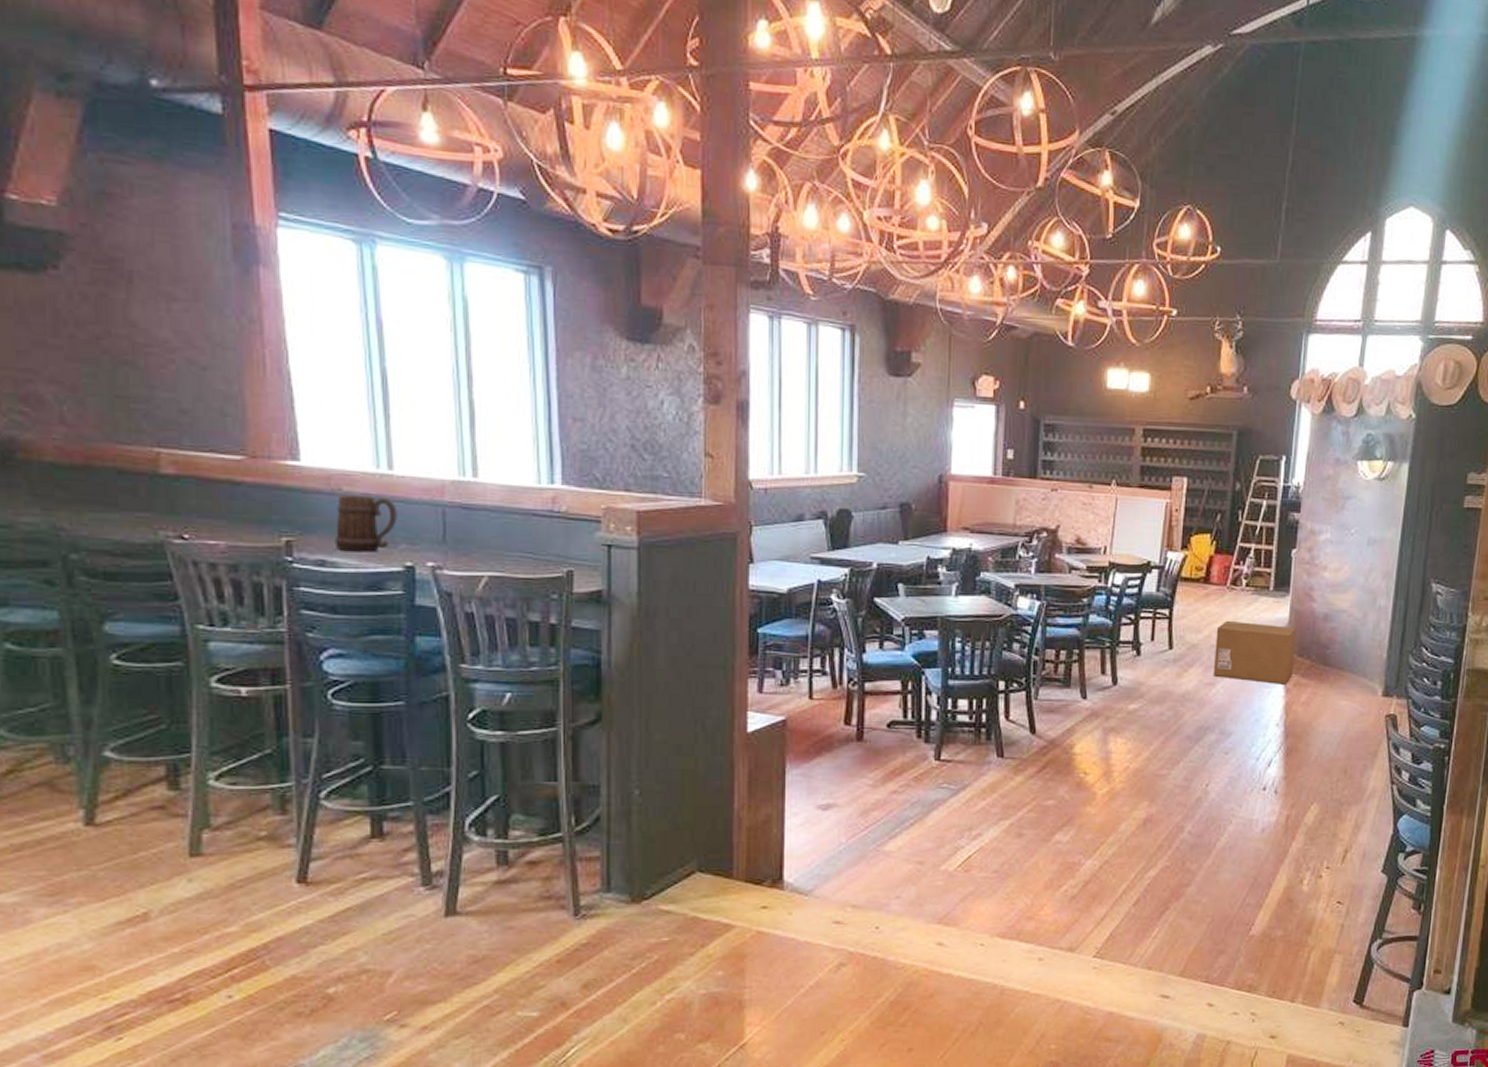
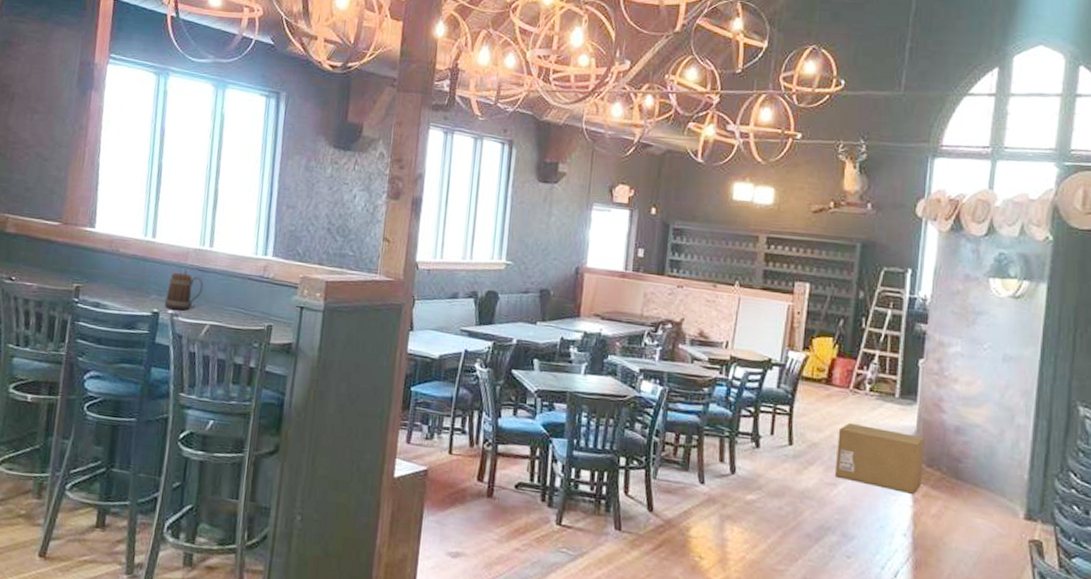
beer mug: present [334,496,397,552] -> none [108,255,154,299]
beer mug: none [420,514,471,561] -> present [164,273,203,311]

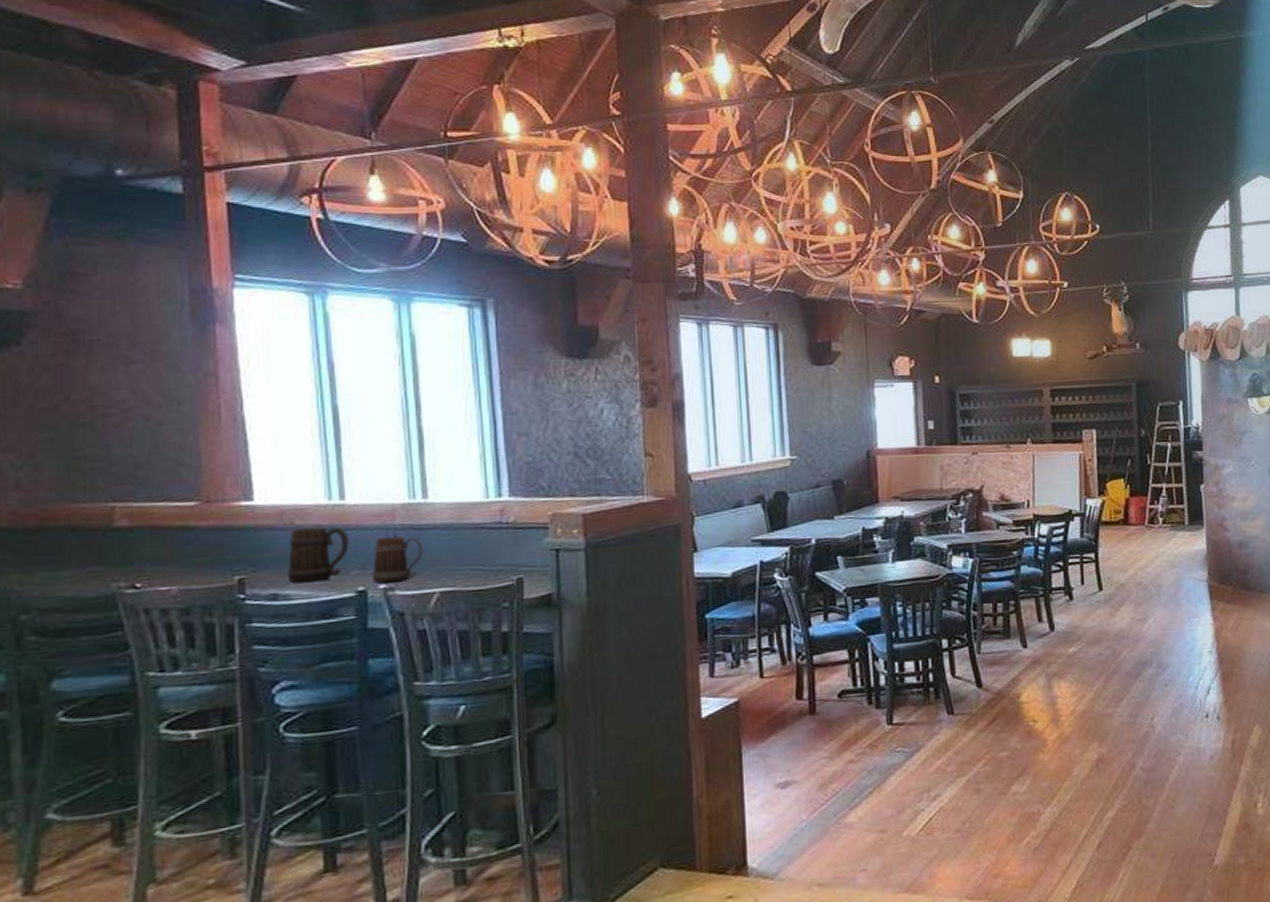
beer mug: none [108,255,154,299] -> present [287,527,349,583]
box: present [834,422,925,494] -> none [1141,556,1218,613]

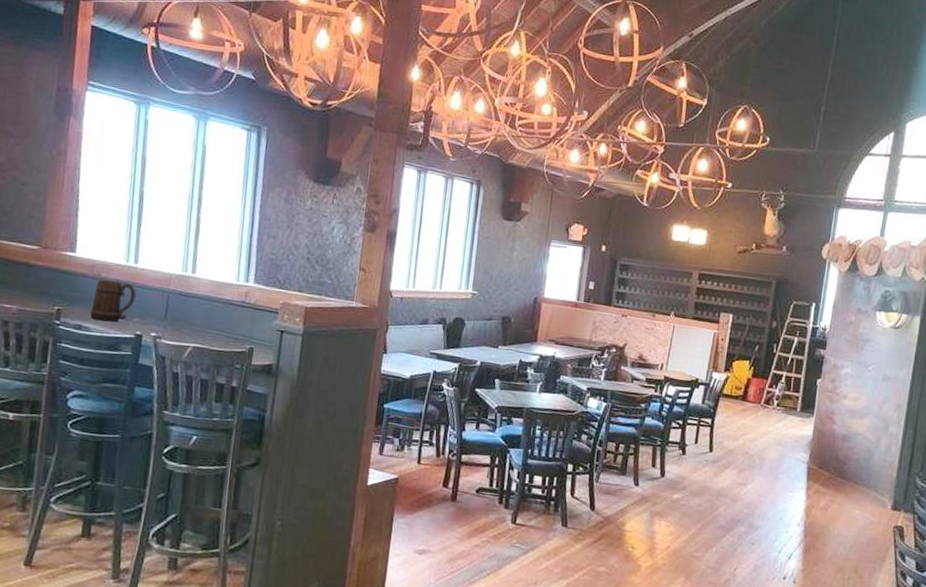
beer mug: present [371,537,422,584] -> none [147,297,186,334]

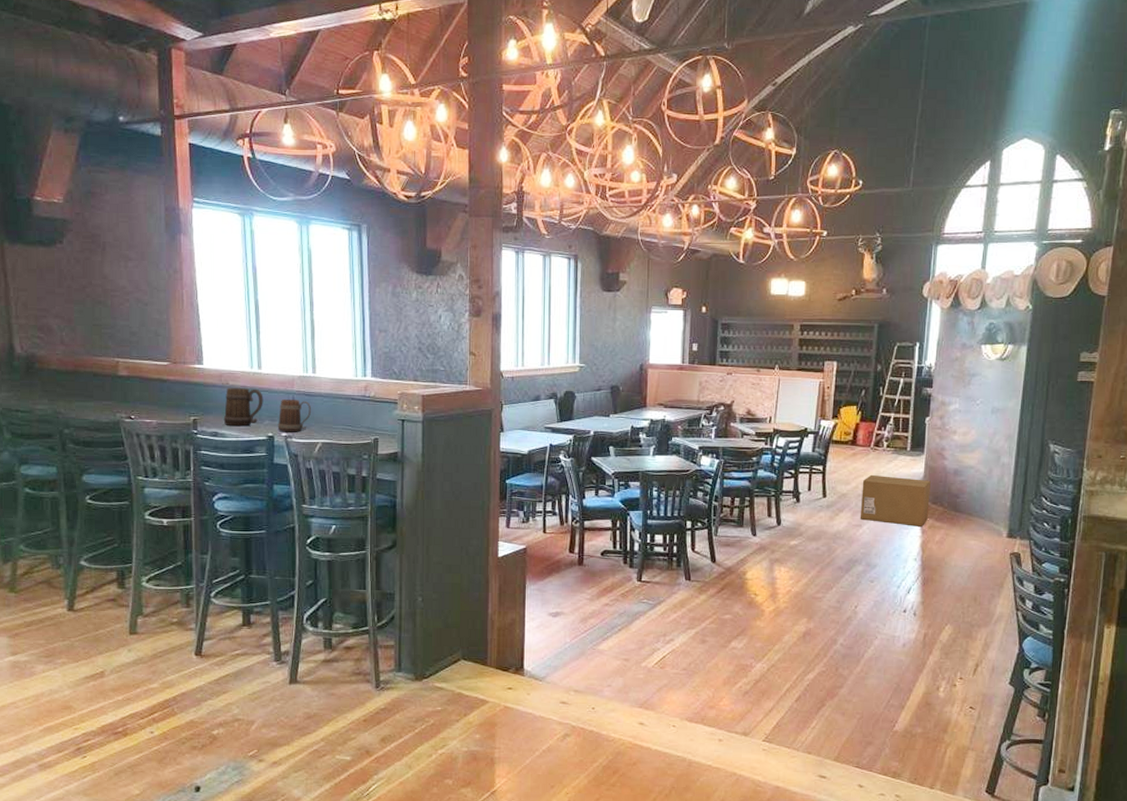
beer mug: none [147,297,186,334] -> present [277,400,311,432]
box: none [745,432,819,491] -> present [860,474,931,527]

